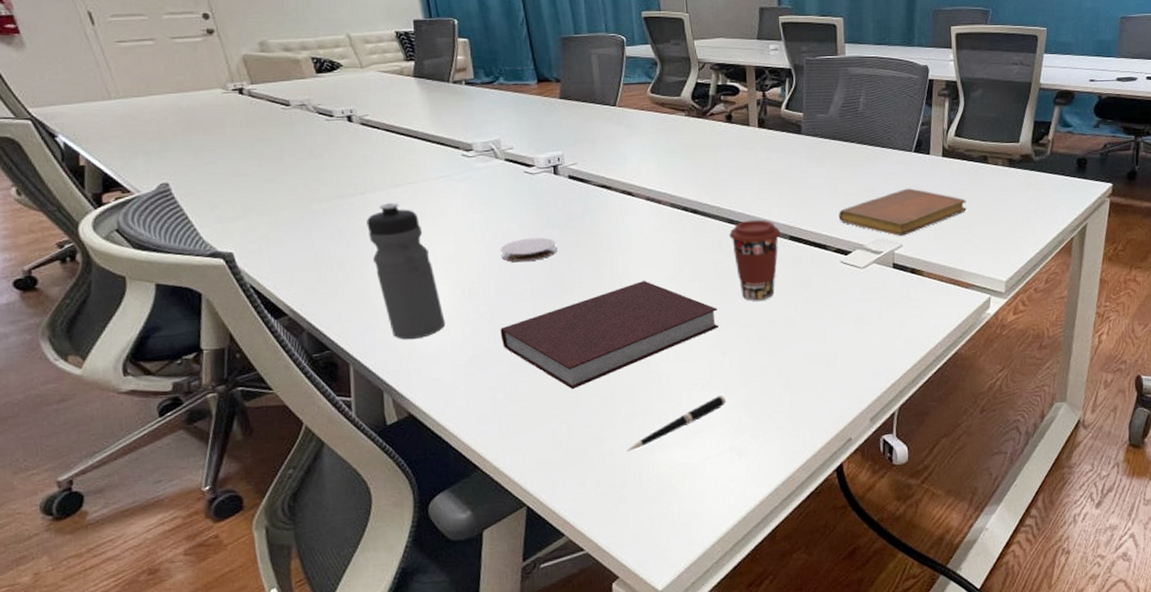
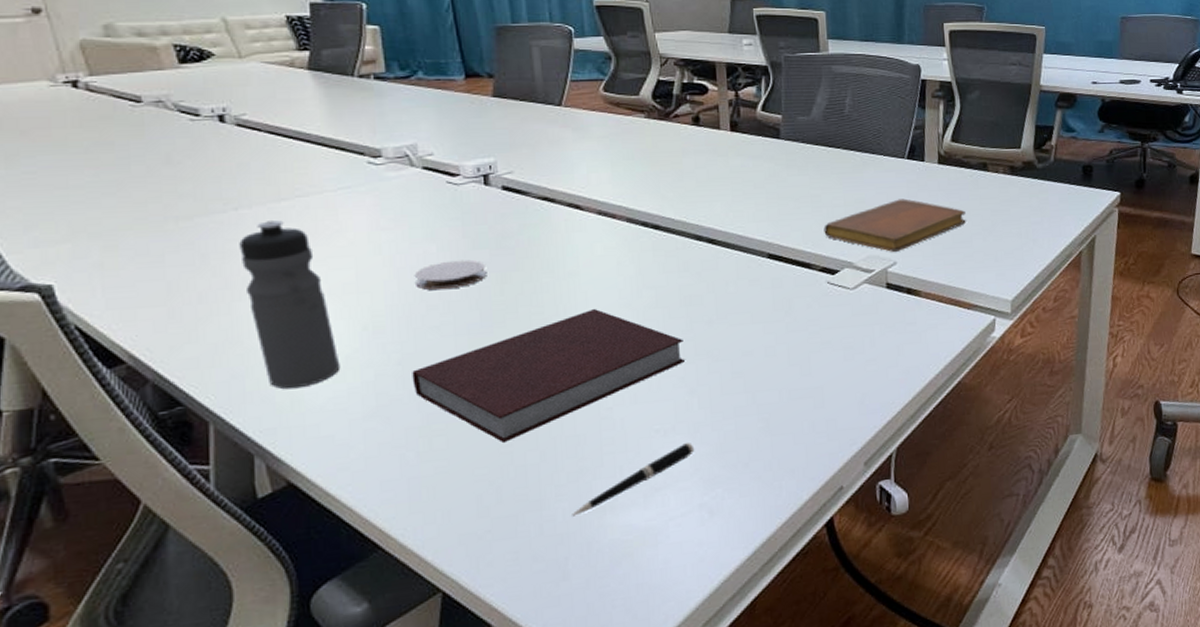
coffee cup: present [729,219,781,301] -> none [697,235,758,329]

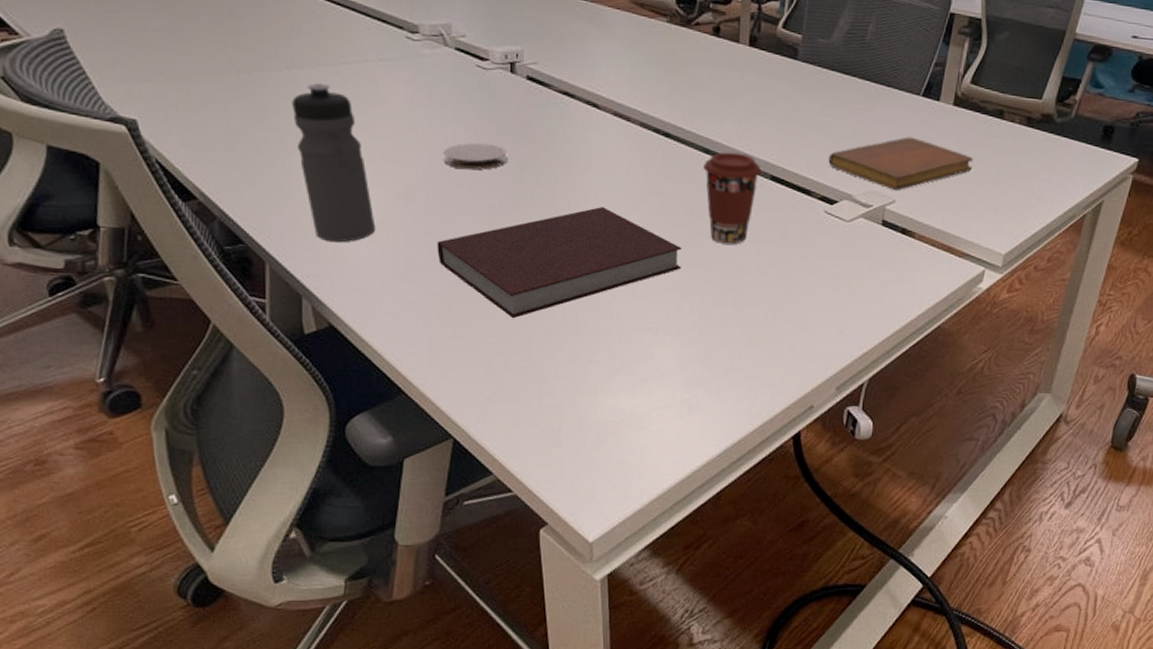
pen: present [572,442,695,517] -> none [567,343,682,393]
coffee cup: none [697,235,758,329] -> present [703,152,762,244]

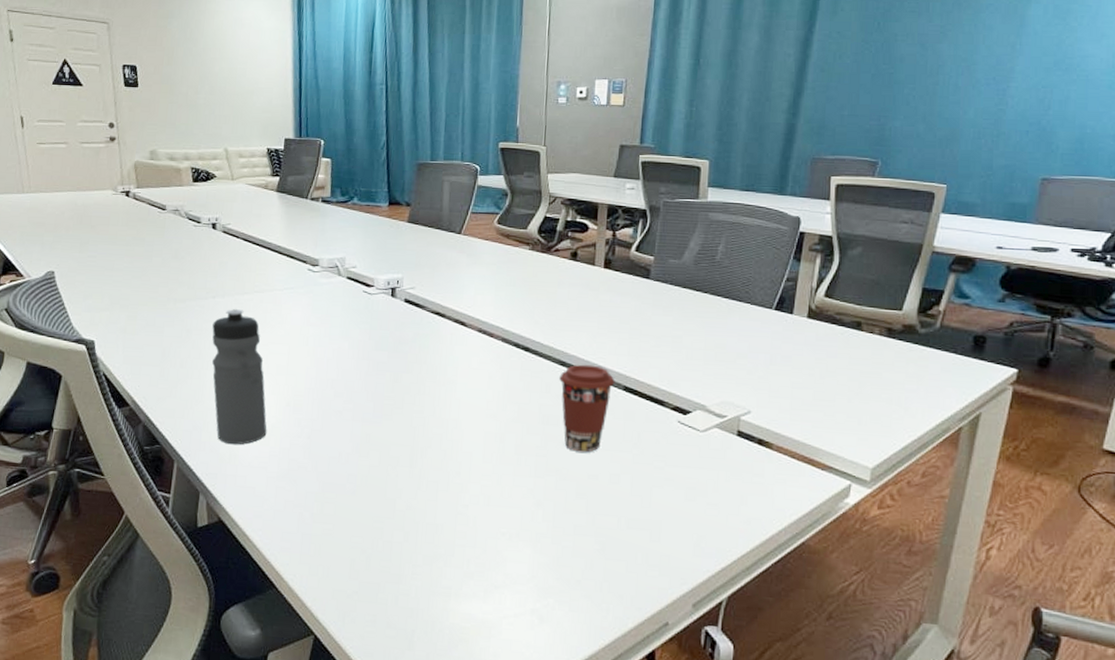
notebook: present [437,206,682,319] -> none [316,414,537,520]
coaster: present [443,143,508,170] -> none [329,357,384,381]
notebook: present [828,137,973,190] -> none [681,348,831,401]

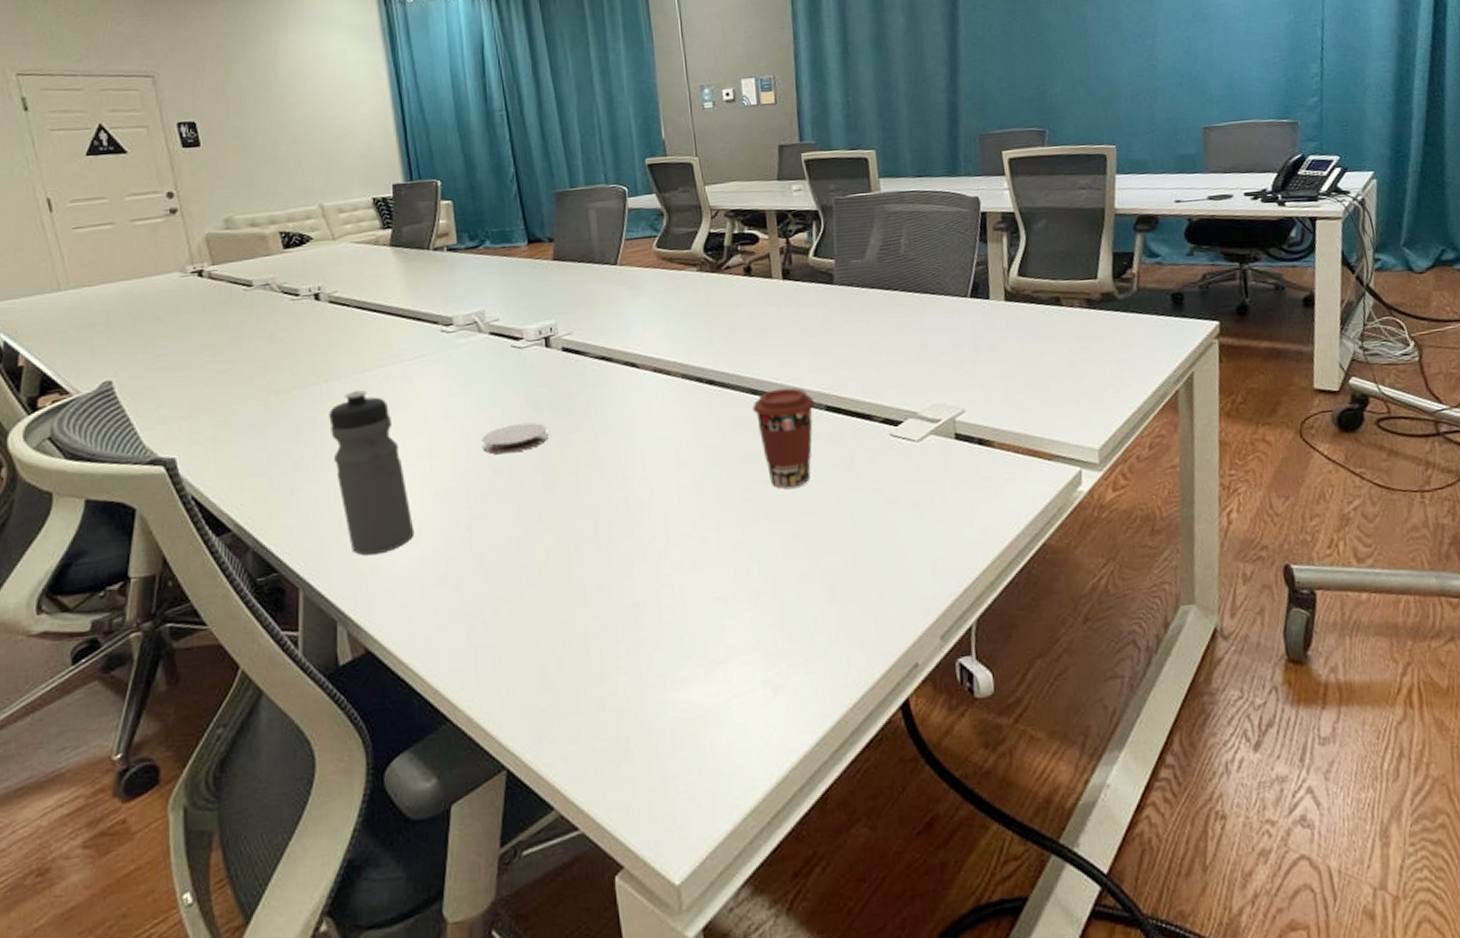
coaster: none [329,357,384,381] -> present [481,422,549,454]

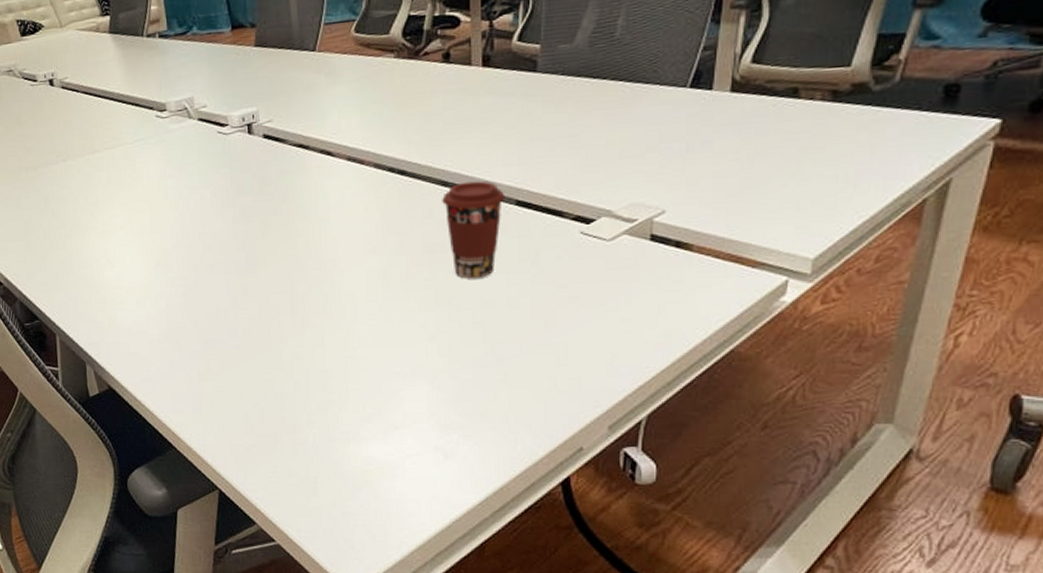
water bottle: present [329,390,415,556] -> none [68,170,142,312]
coaster: present [481,422,549,454] -> none [193,205,251,232]

